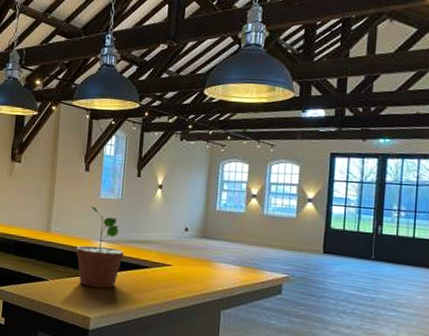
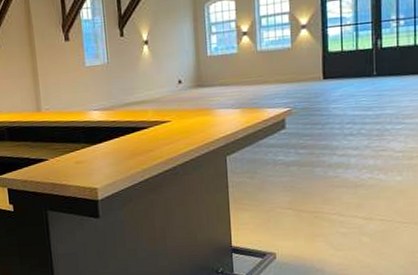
potted plant: present [76,204,124,289] -> none [71,75,121,159]

